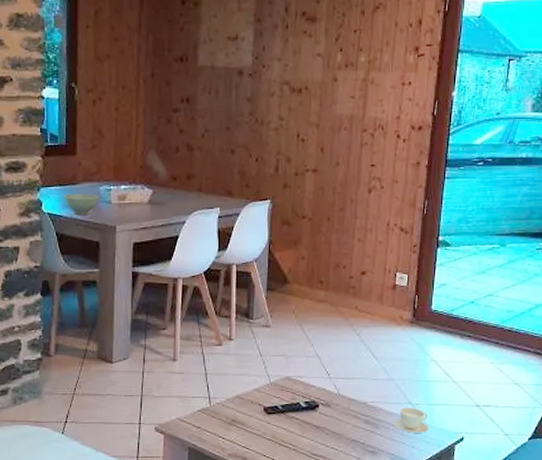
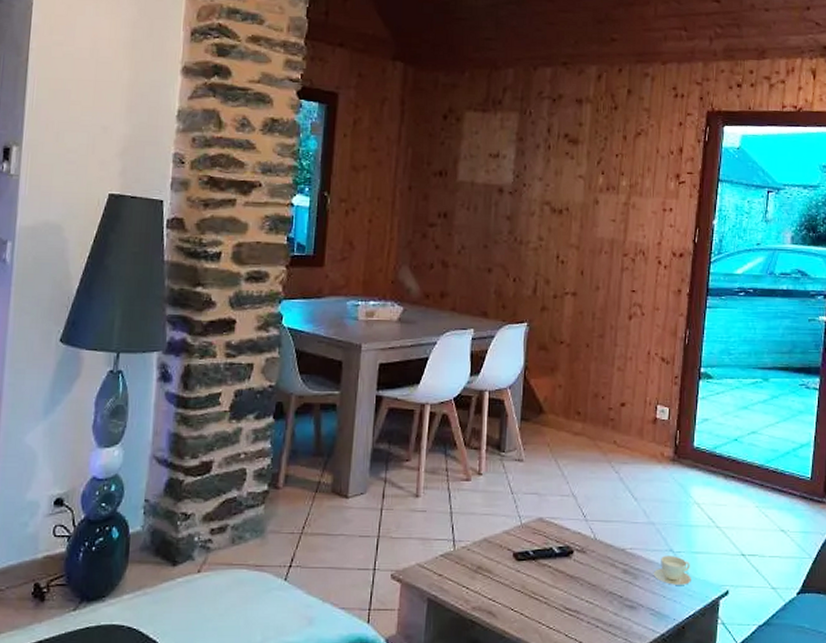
bowl: present [63,193,99,215] -> none [307,307,345,331]

